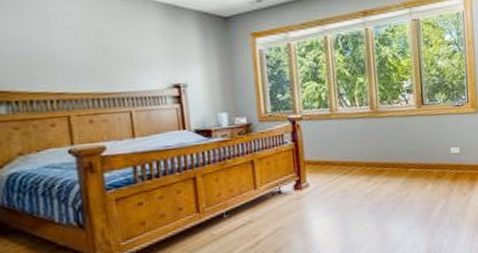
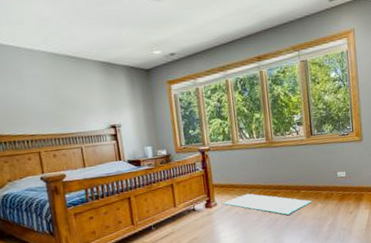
rug: none [315,172,423,198] -> present [221,193,313,215]

